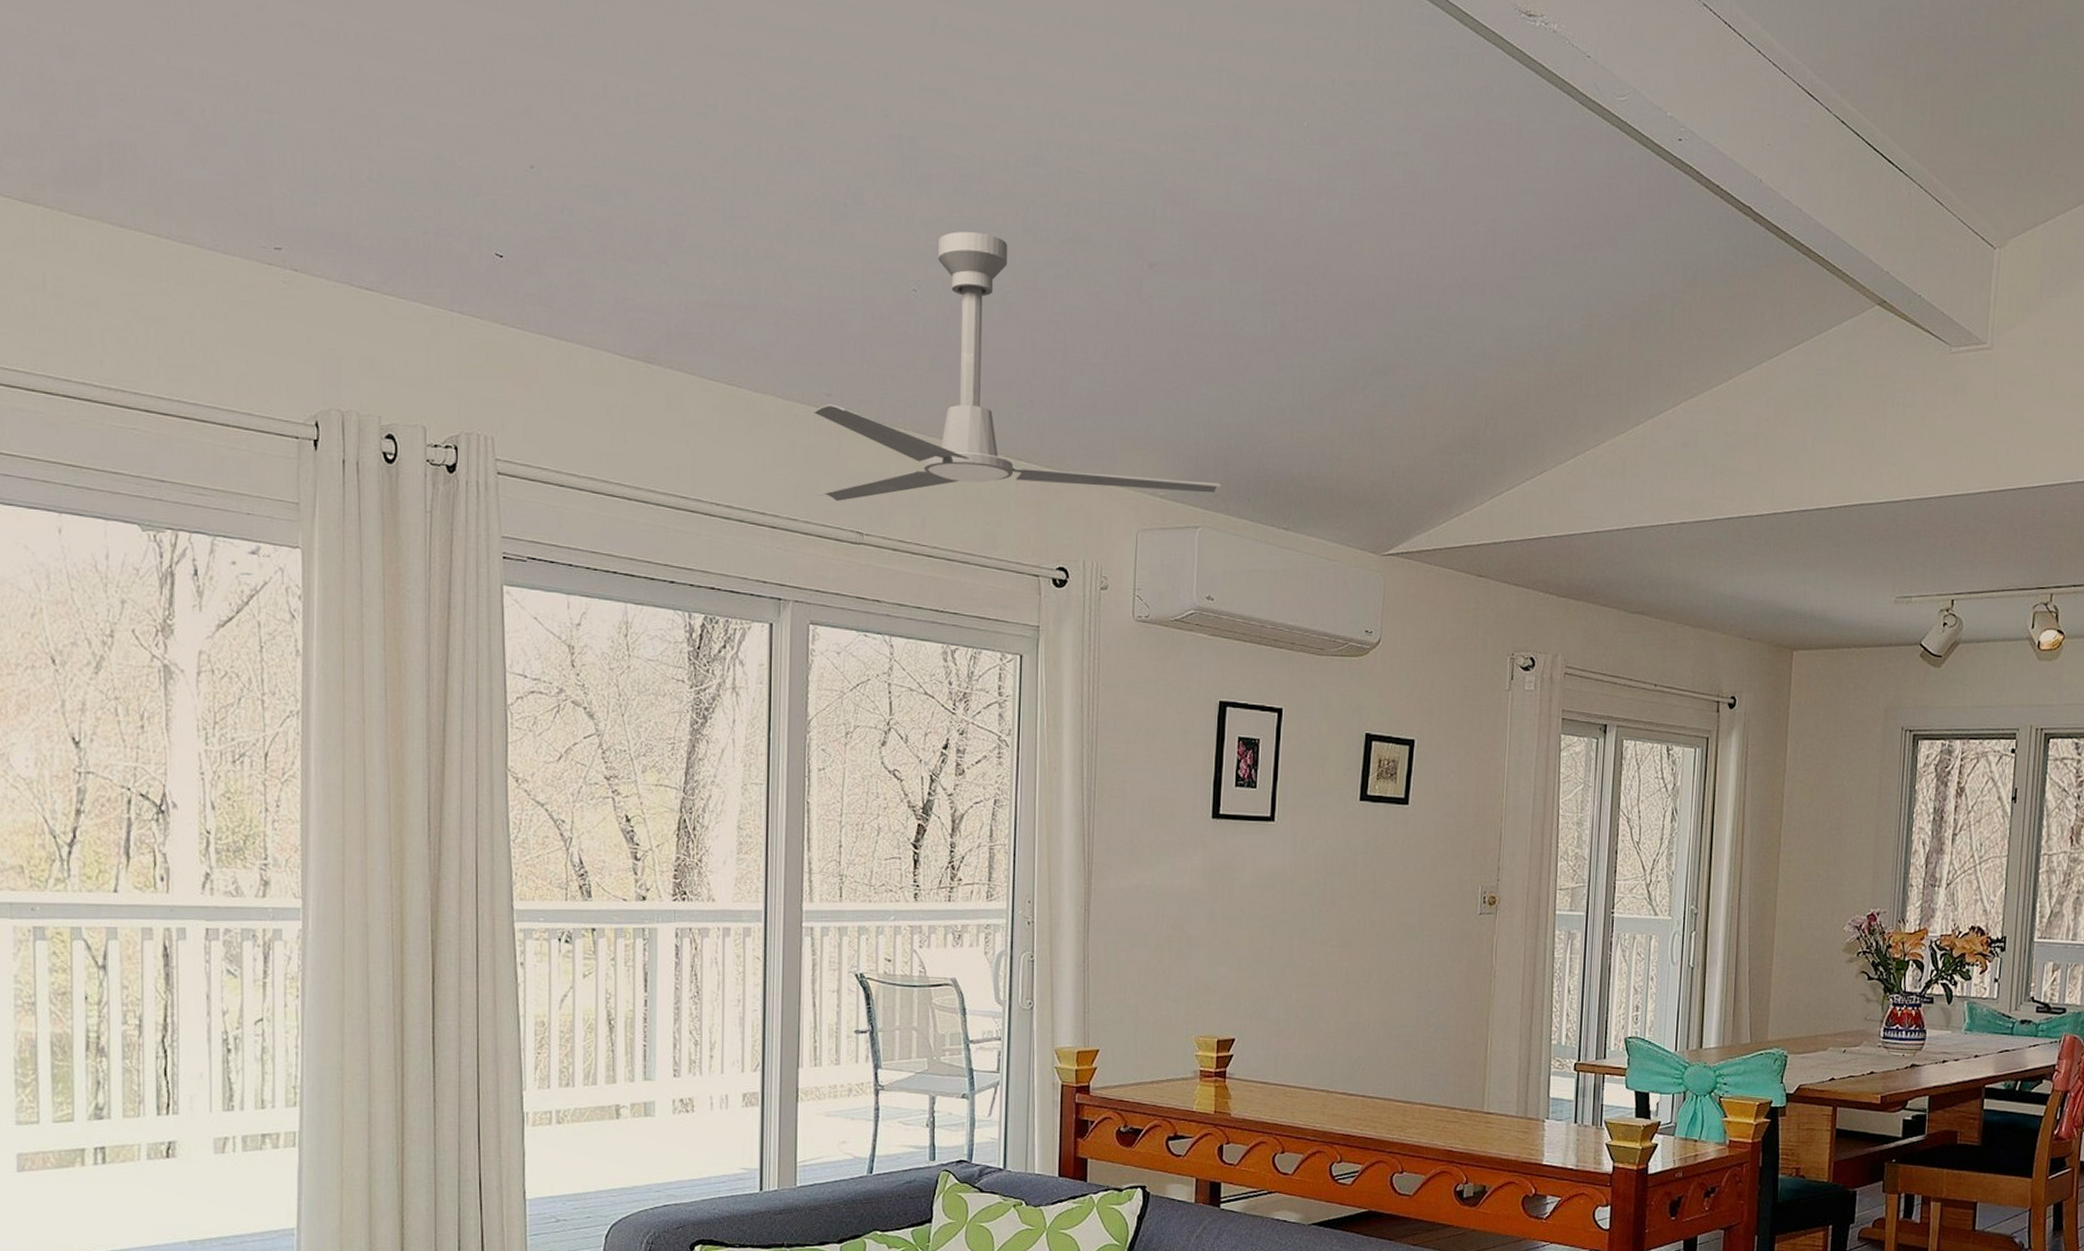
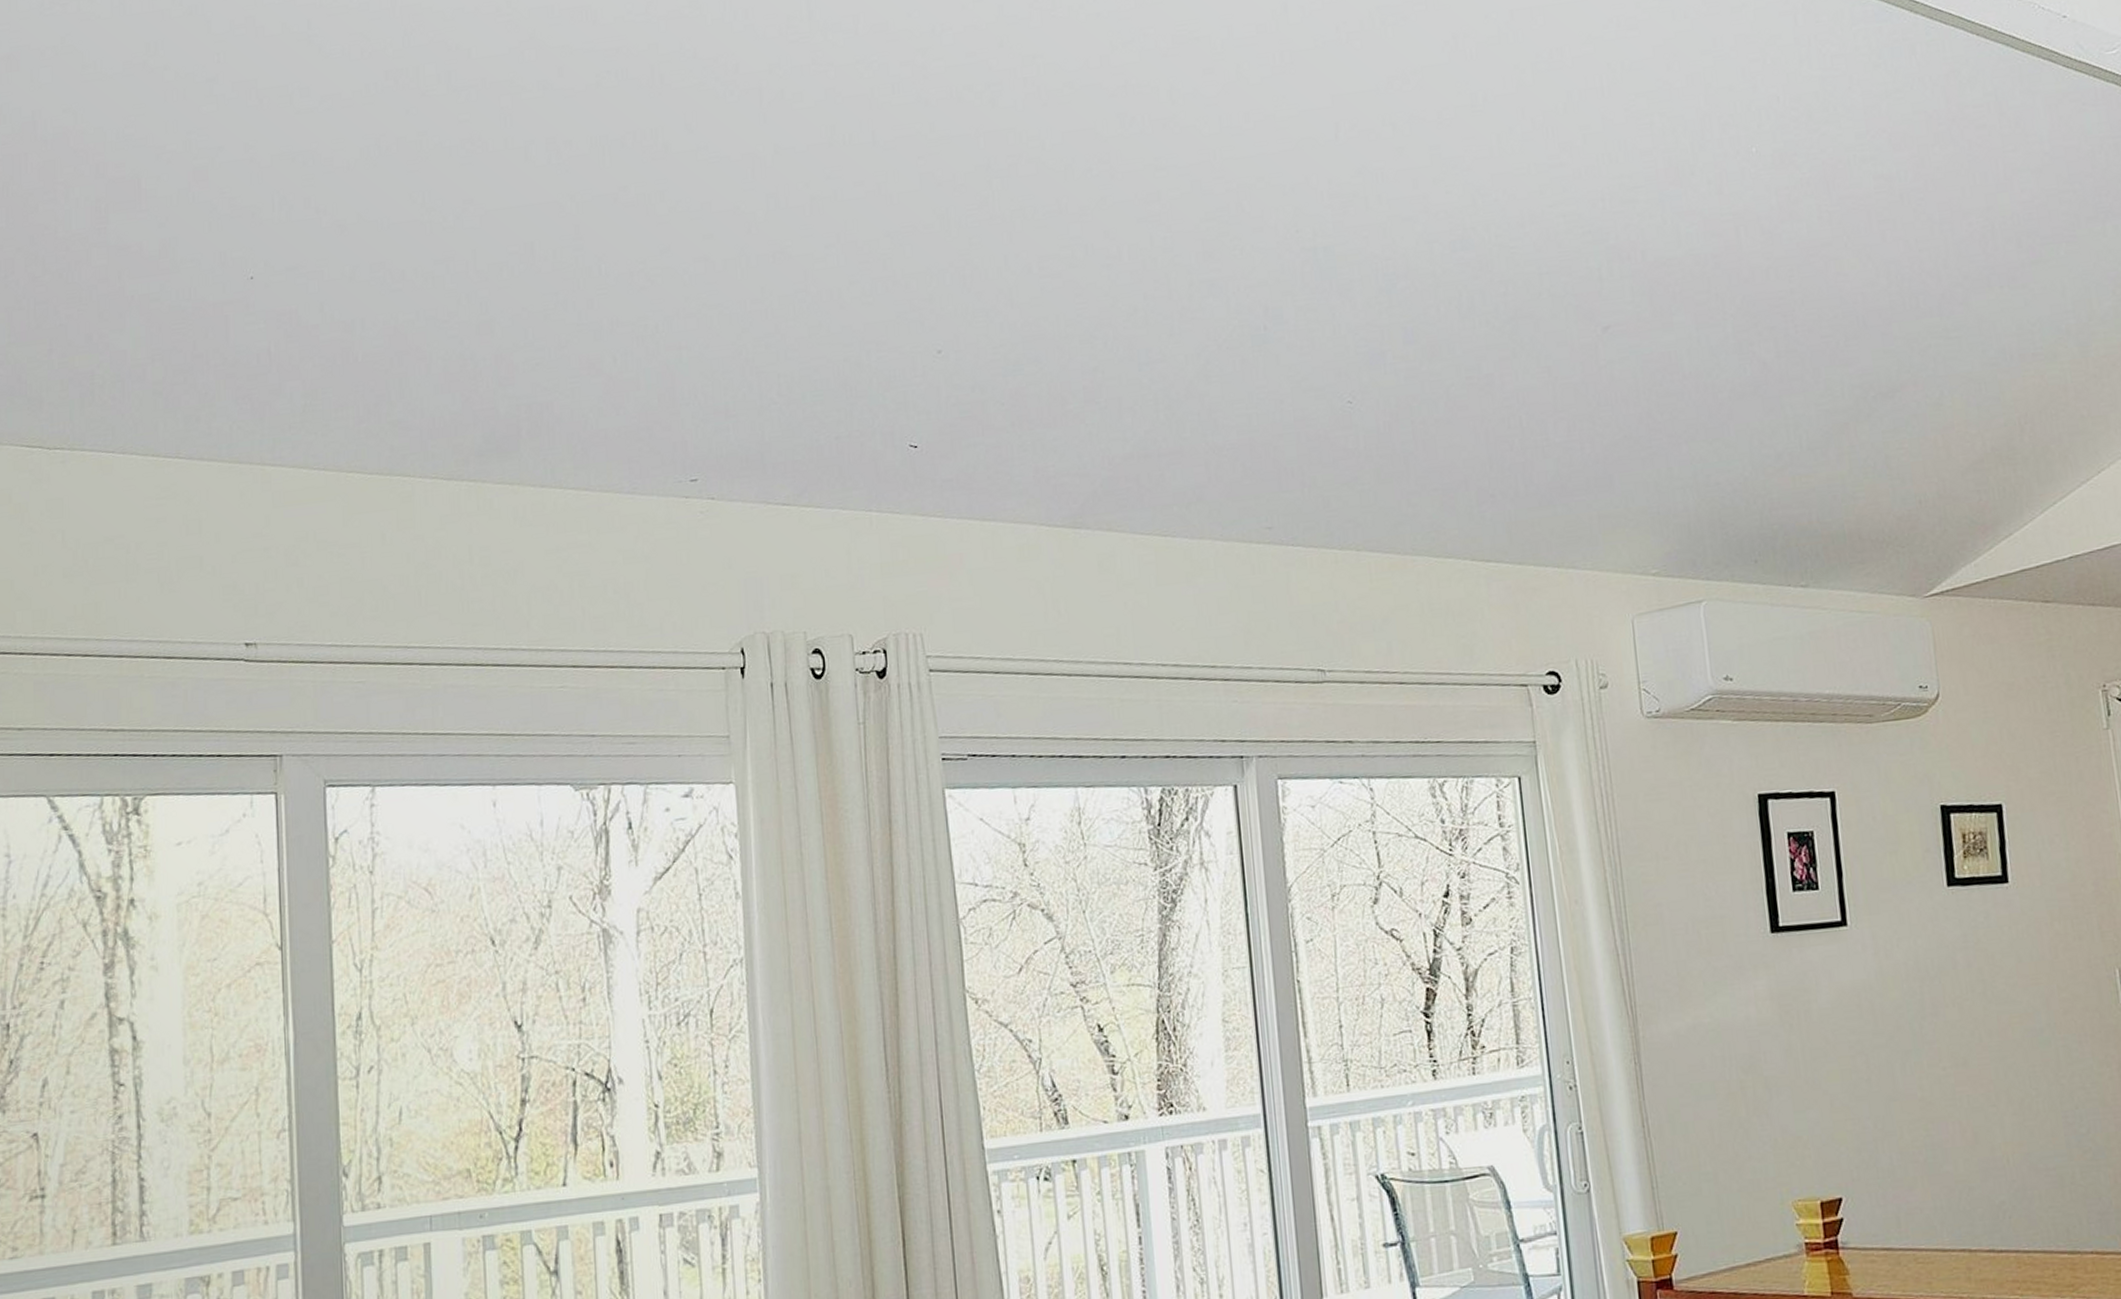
ceiling fan: present [812,231,1222,502] -> none [1256,329,1722,641]

